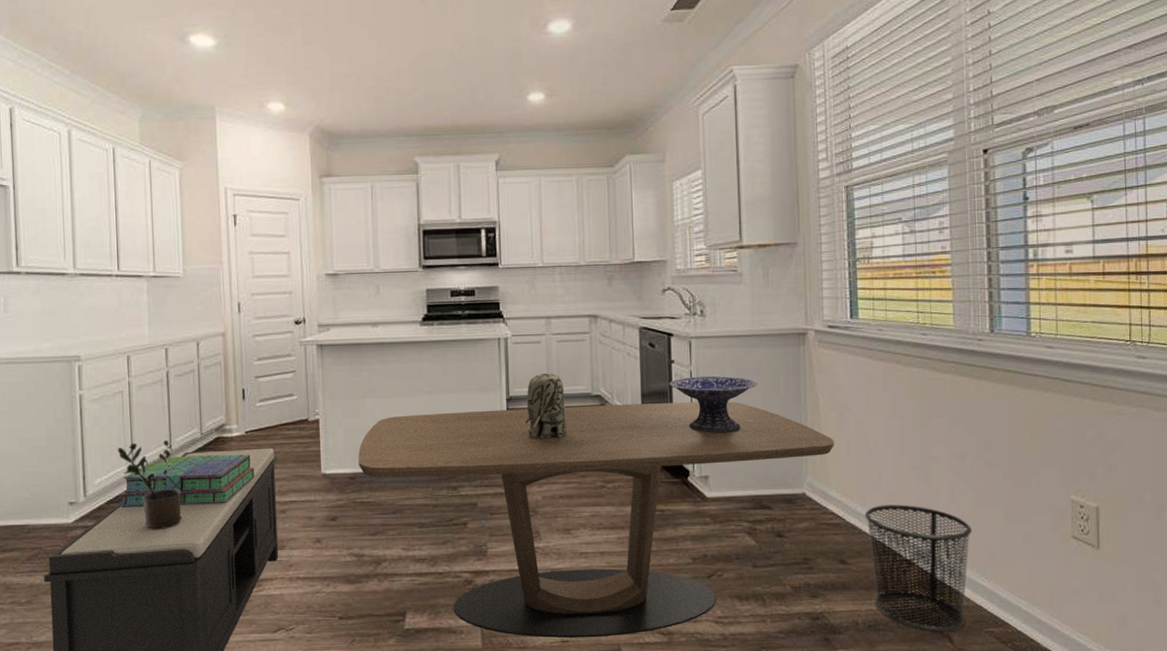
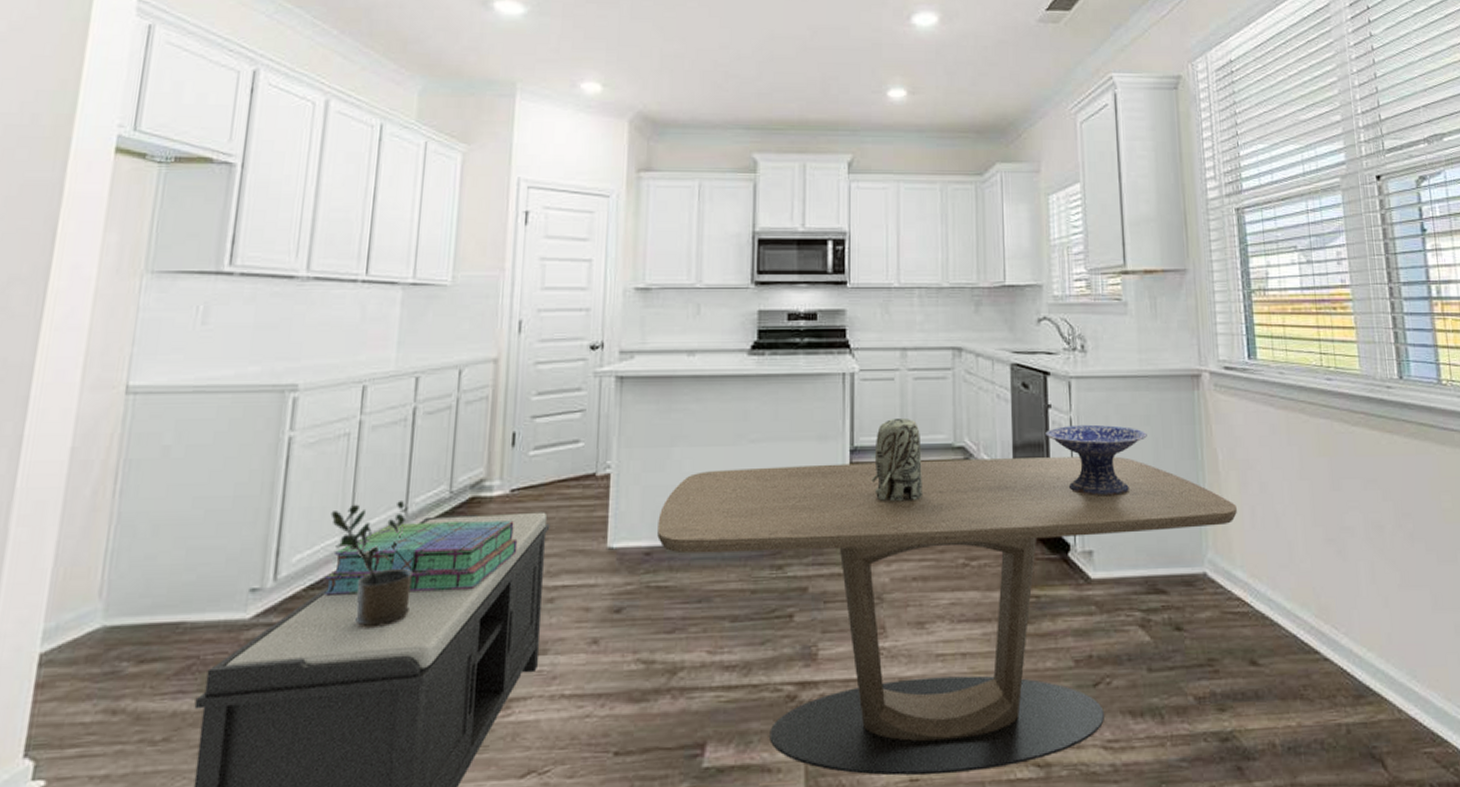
waste bin: present [864,504,972,633] -> none [1275,587,1400,756]

